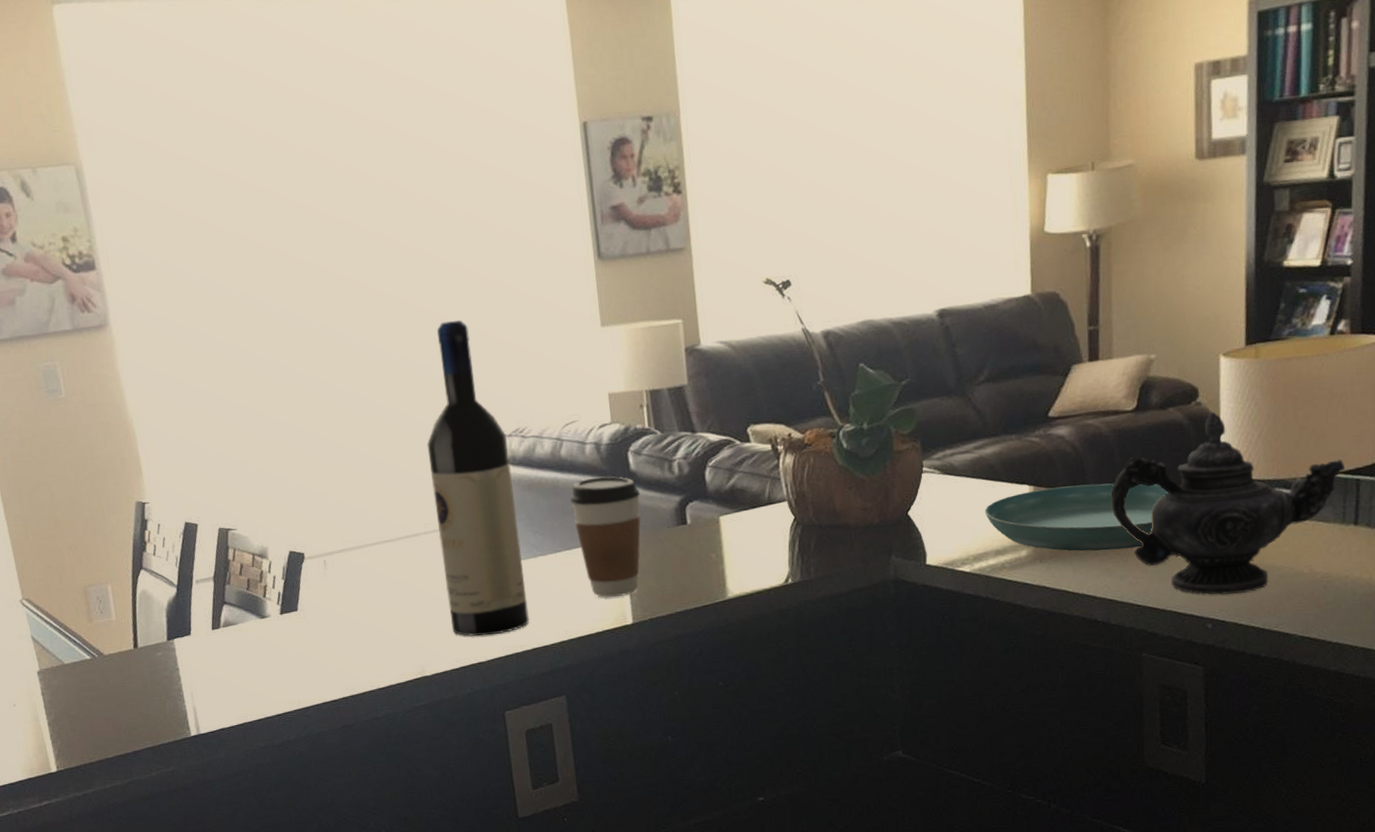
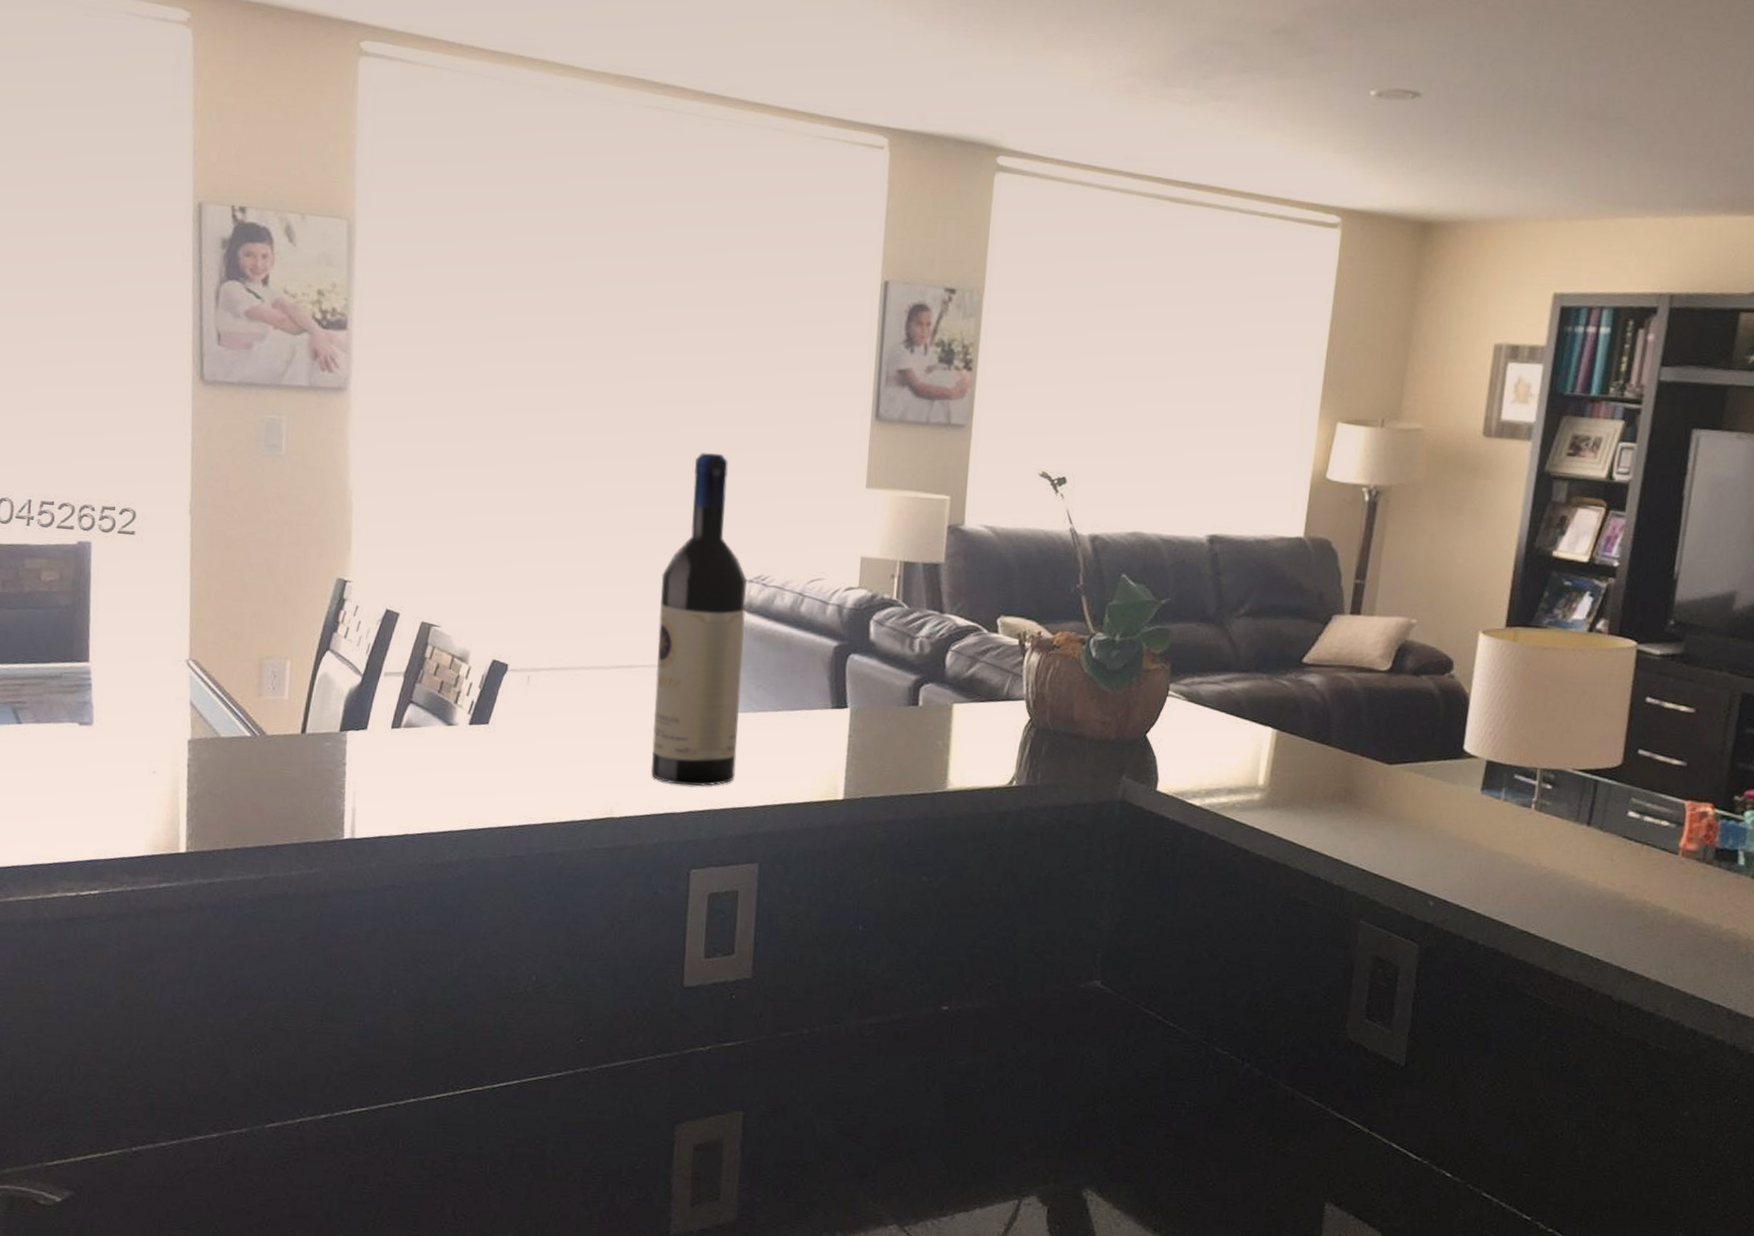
coffee cup: present [570,476,641,598] -> none [801,640,876,769]
saucer: present [984,483,1169,552] -> none [1224,734,1410,811]
teapot: present [1110,412,1344,595] -> none [1351,687,1585,876]

